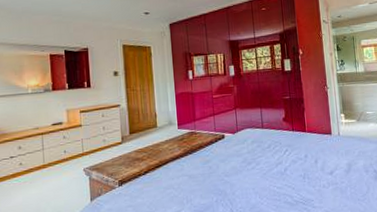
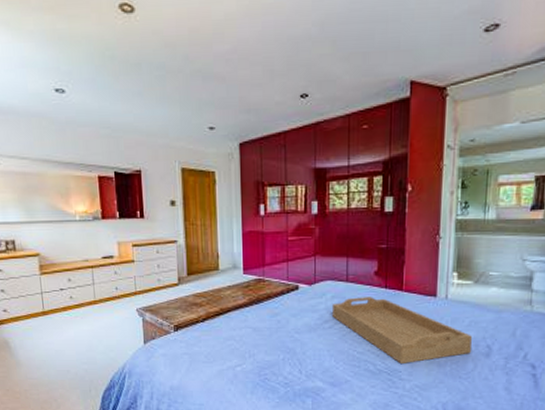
serving tray: none [252,139,364,194] -> present [331,297,473,365]

